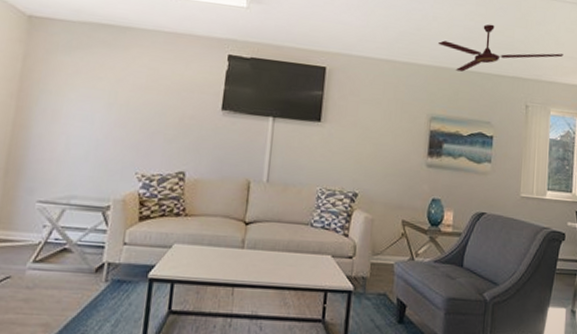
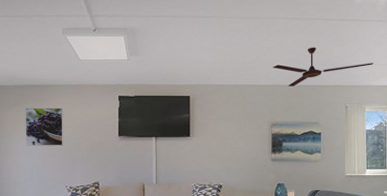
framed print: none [83,54,148,115] -> present [25,107,64,146]

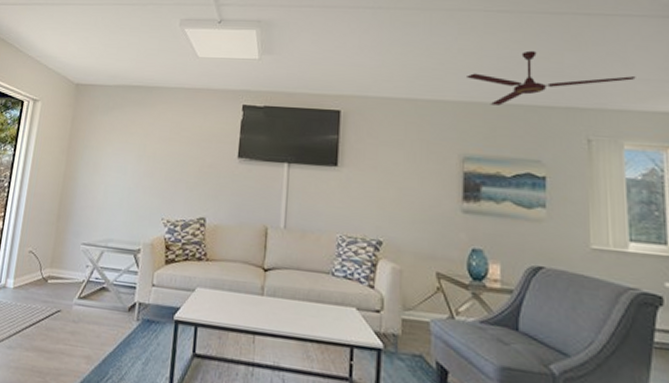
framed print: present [25,107,64,146] -> none [118,113,171,165]

